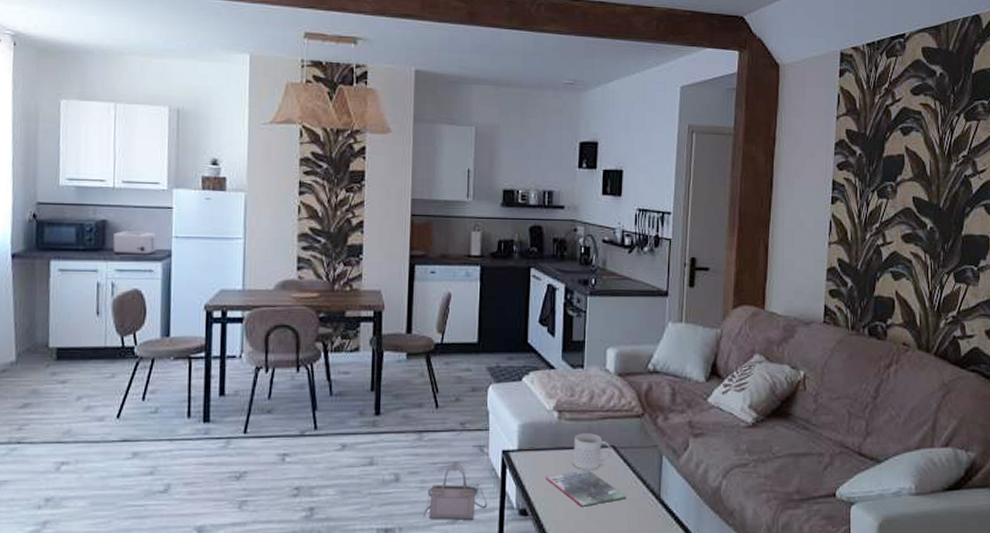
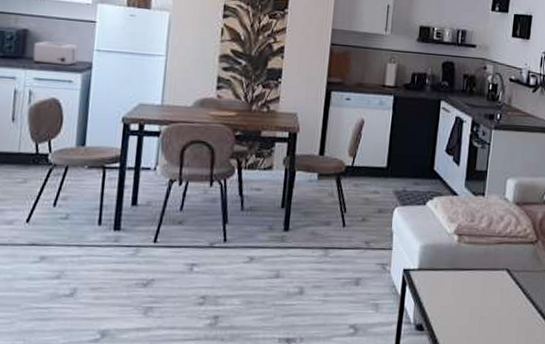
handbag: present [424,463,488,520] -> none [324,279,387,333]
magazine: present [546,469,627,507] -> none [442,290,517,324]
mug: present [572,433,611,471] -> none [468,256,505,291]

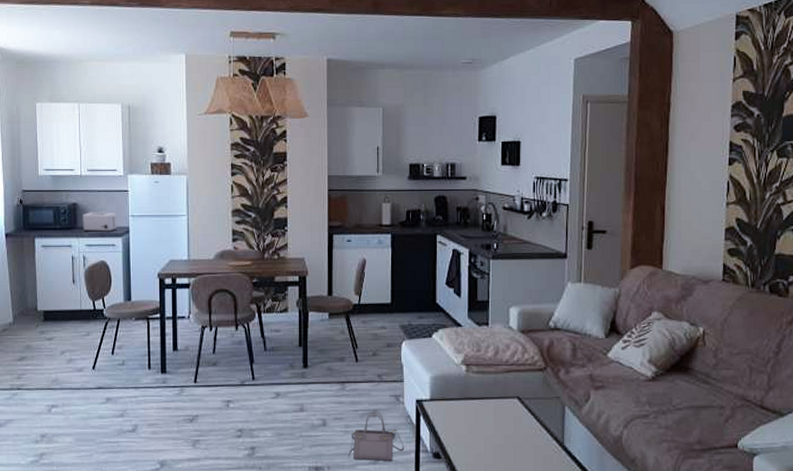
handbag: none [324,279,387,333] -> present [348,410,405,461]

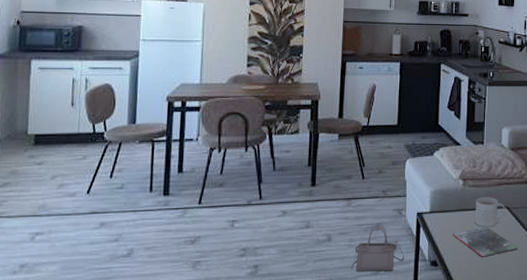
toaster: present [83,212,117,233] -> none [87,35,126,56]
magazine: none [456,418,532,452] -> present [452,226,518,257]
mug: none [480,385,516,419] -> present [474,197,505,228]

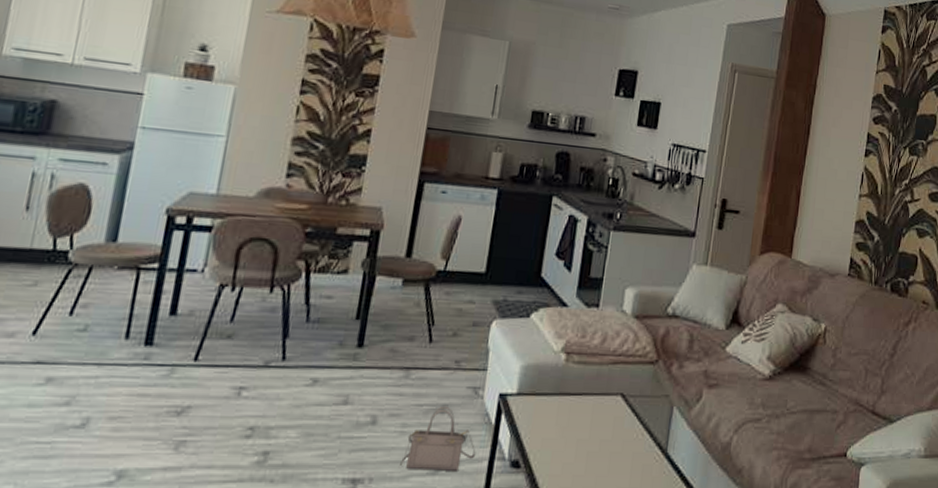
magazine: present [452,226,518,257] -> none [544,418,631,460]
mug: present [474,197,505,228] -> none [576,378,620,420]

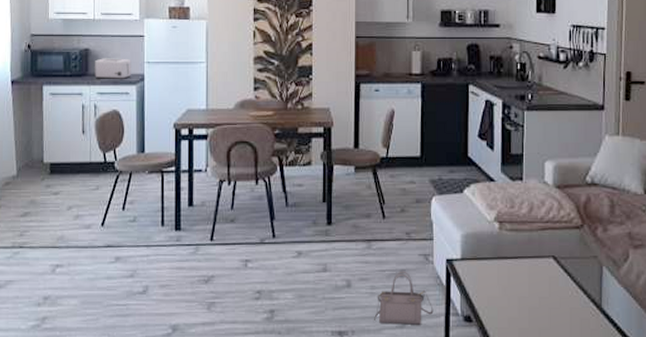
toaster: none [59,115,119,147] -> present [95,58,131,80]

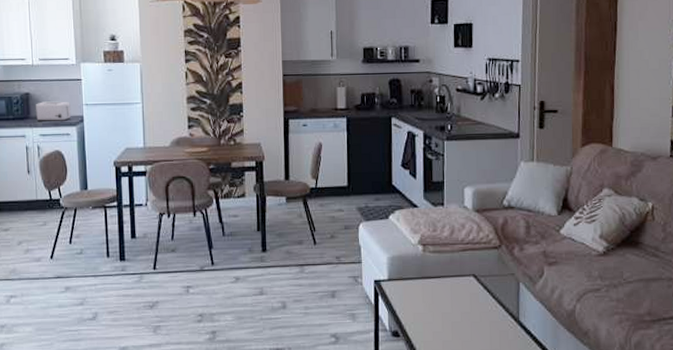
handbag: present [374,271,434,325] -> none [309,292,364,341]

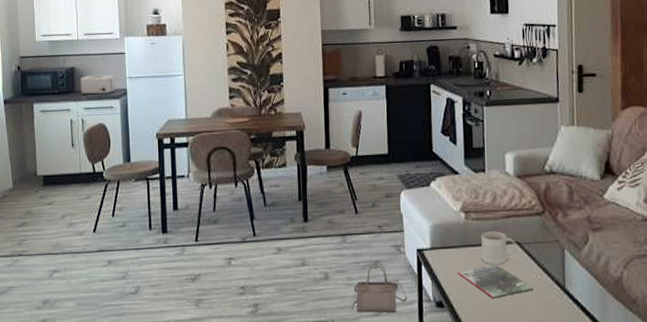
handbag: none [309,292,364,341] -> present [352,262,407,313]
magazine: none [414,296,488,329] -> present [458,264,534,298]
mug: none [437,264,472,297] -> present [480,231,516,265]

